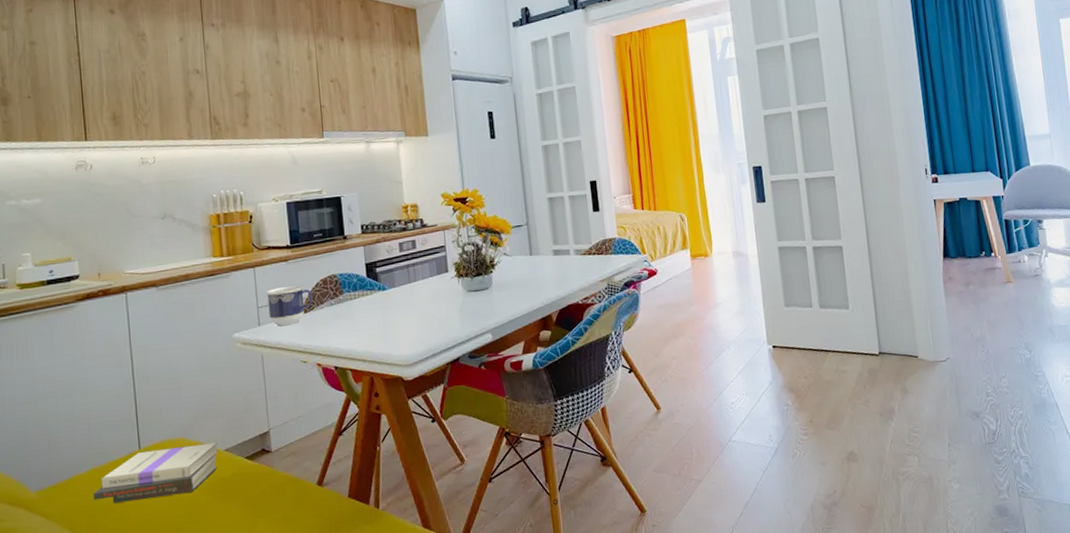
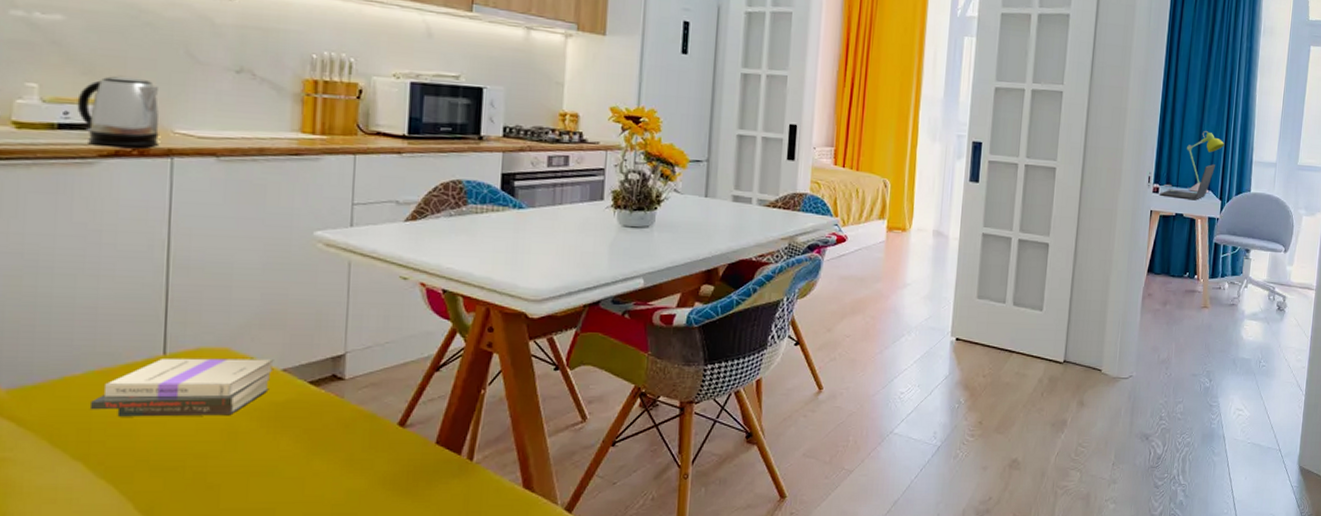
kettle: none [57,235,115,294] -> present [77,75,159,149]
cup: present [266,285,313,327] -> none [366,184,428,232]
laptop: none [939,146,989,185] -> present [1159,164,1215,201]
desk lamp: none [940,117,994,178] -> present [1162,131,1225,193]

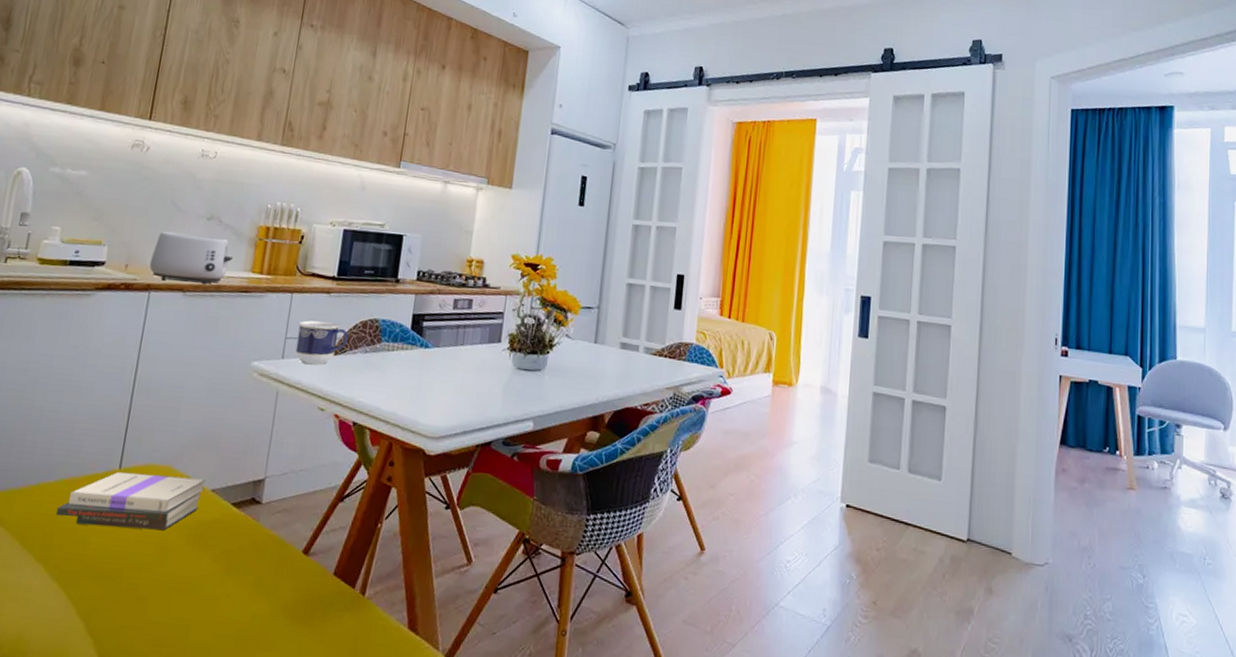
kettle: present [77,75,159,149] -> none [85,221,147,284]
toaster: none [167,86,275,148] -> present [149,231,233,285]
cup: none [366,184,428,232] -> present [295,320,348,366]
laptop: present [1159,164,1215,201] -> none [1068,327,1132,367]
desk lamp: present [1162,131,1225,193] -> none [1071,291,1142,359]

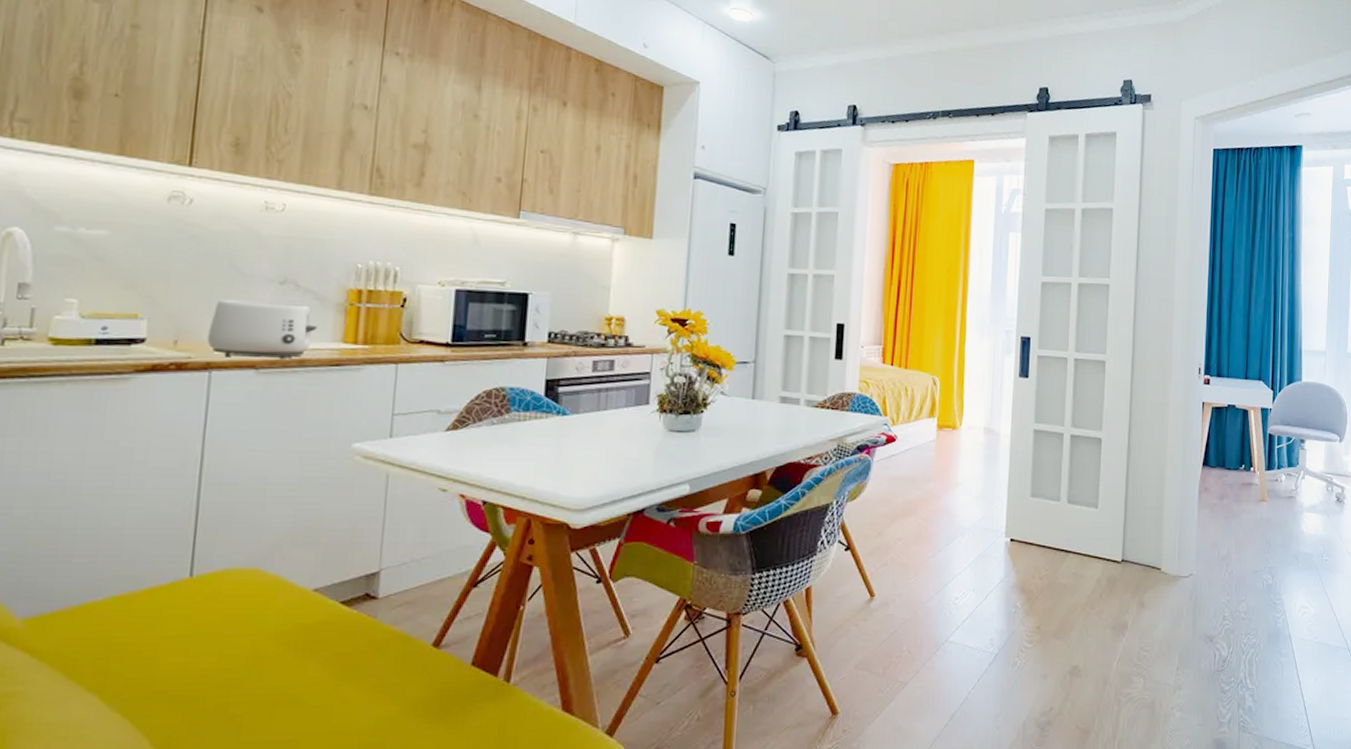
books: present [56,472,206,531] -> none [110,579,305,645]
cup: present [295,320,348,366] -> none [406,392,470,442]

